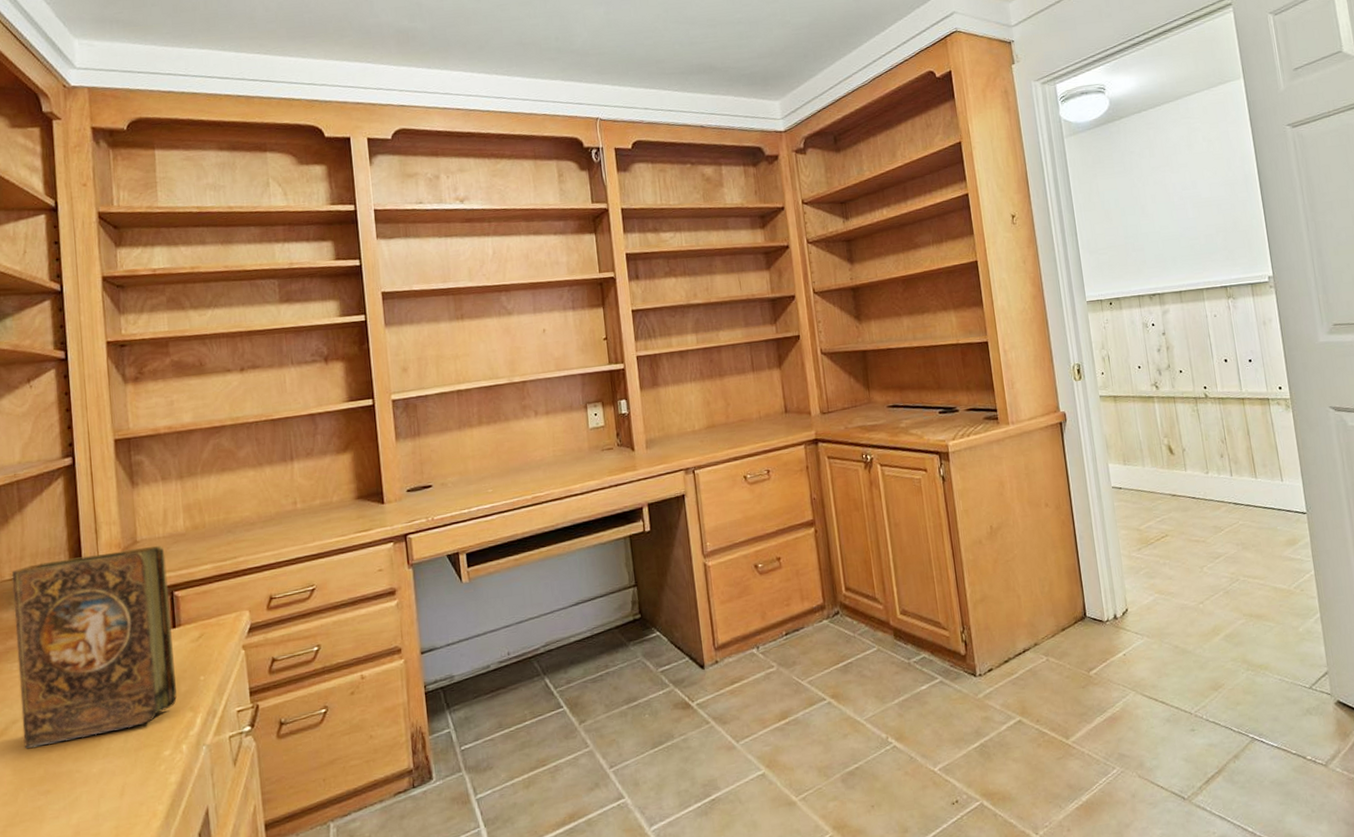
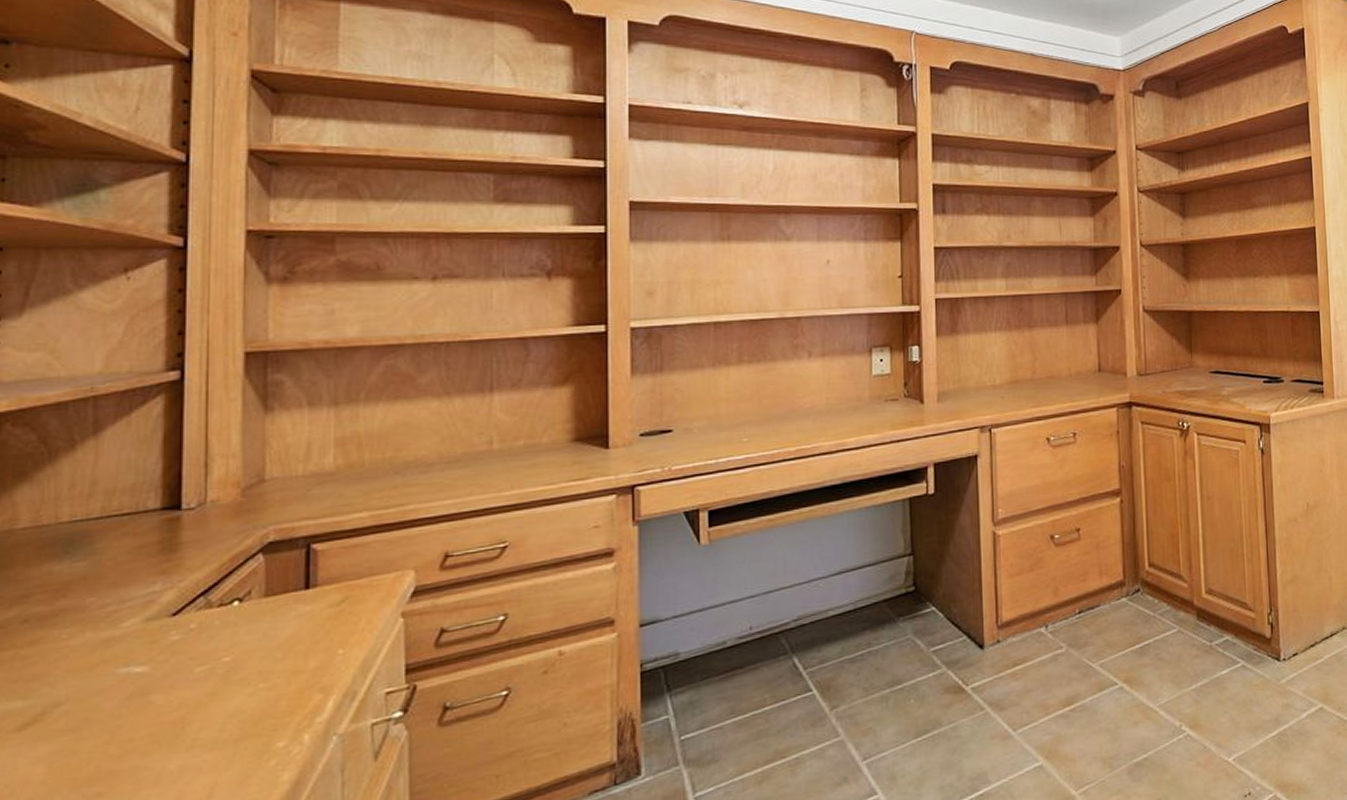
book: present [11,545,177,748] -> none [68,486,305,739]

